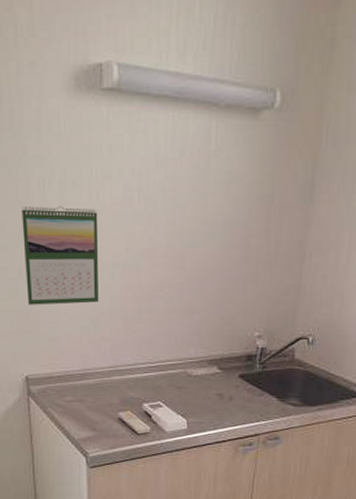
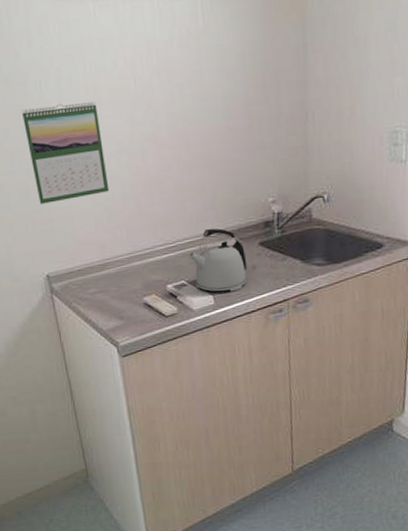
kettle: none [169,353,224,419] -> present [189,228,247,292]

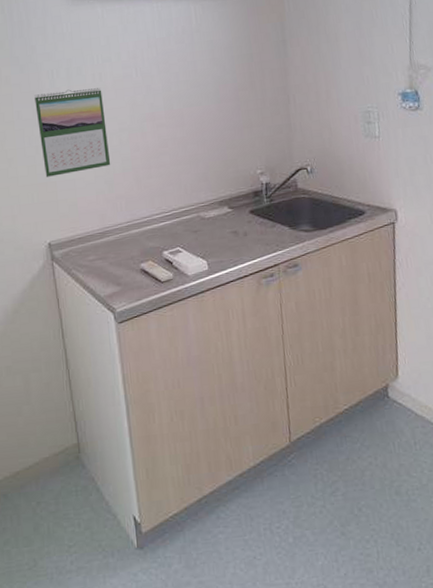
kettle: present [189,228,247,292] -> none [184,197,239,258]

